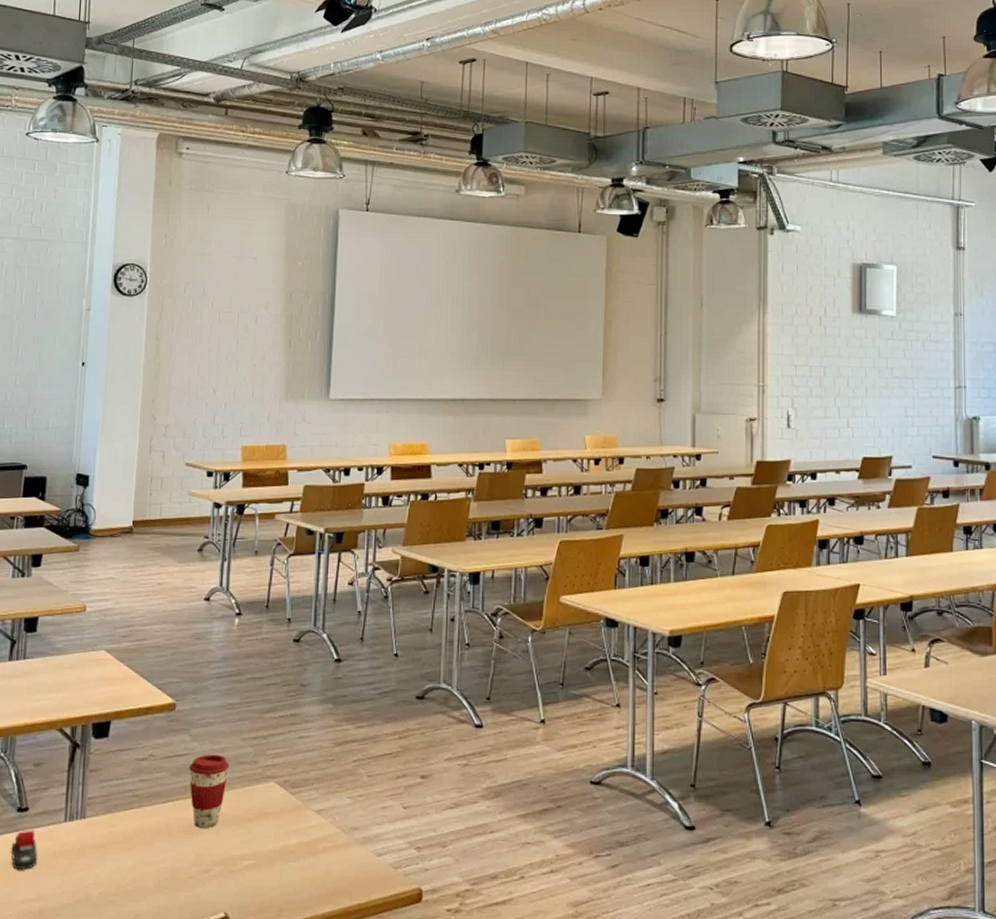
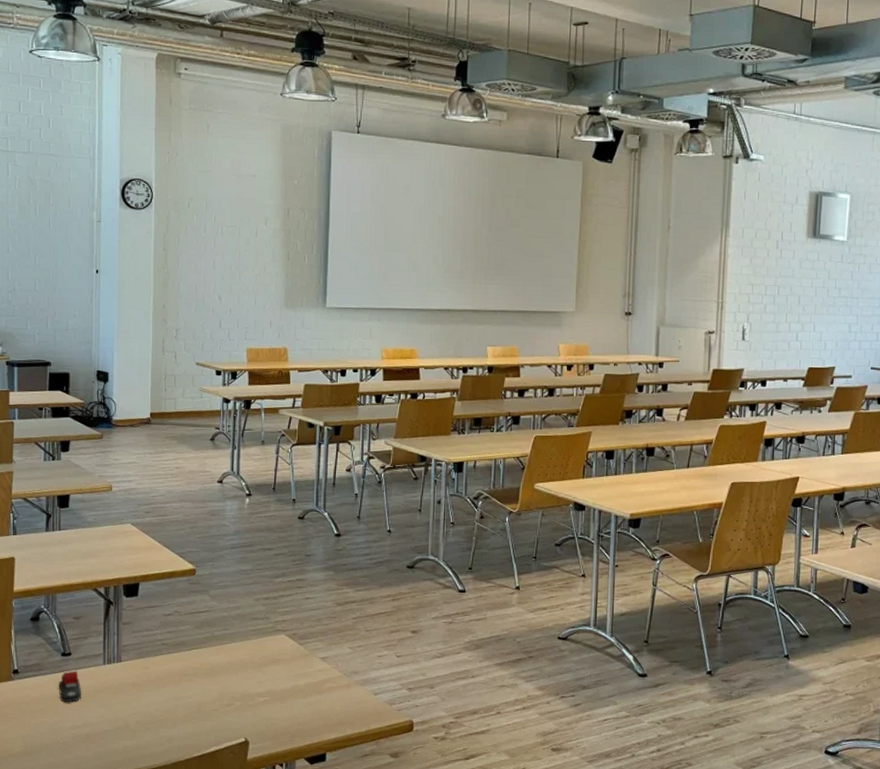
coffee cup: present [189,754,230,829] -> none [210,611,245,672]

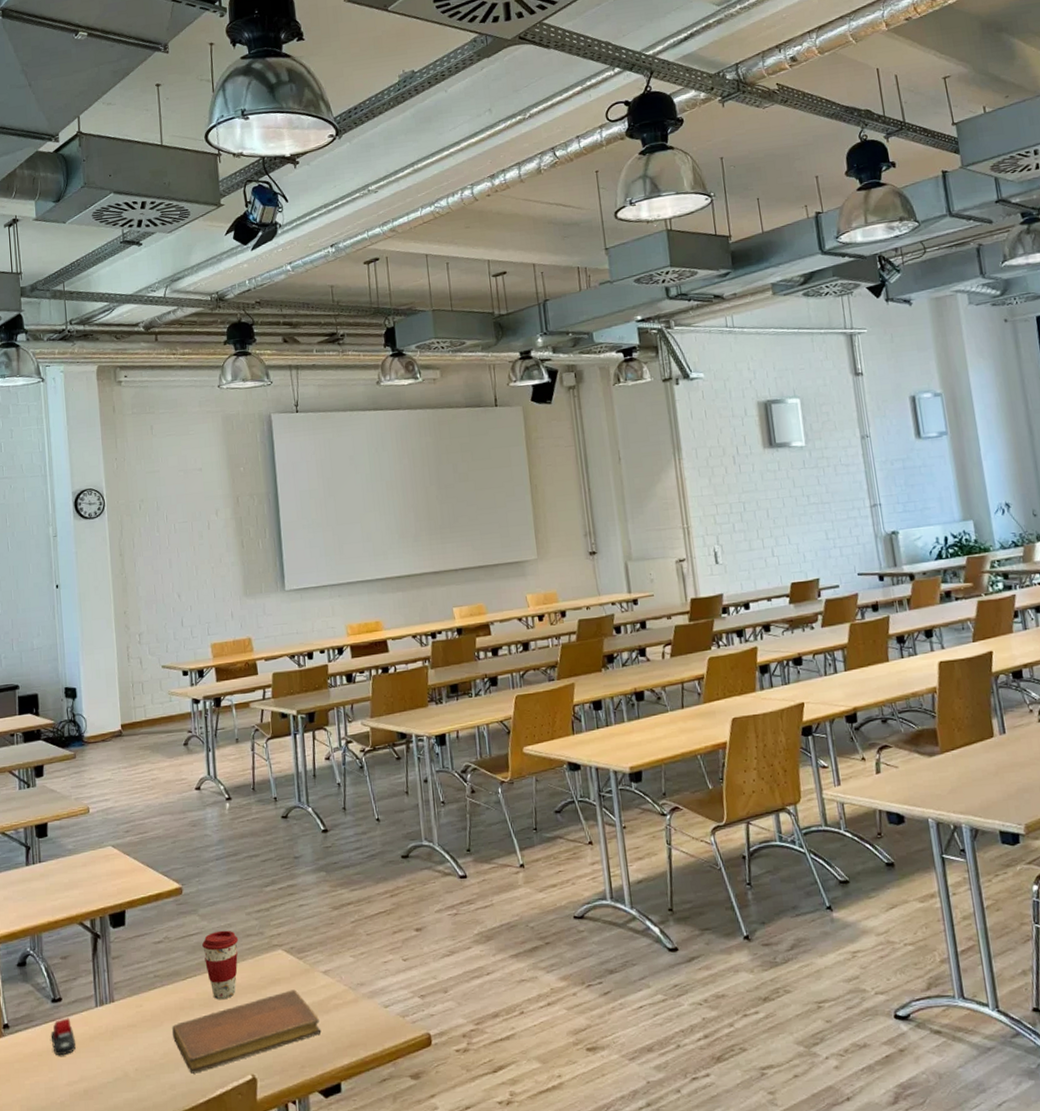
notebook: none [175,670,314,731] -> present [172,989,322,1074]
coffee cup: none [210,611,245,672] -> present [202,930,239,1000]

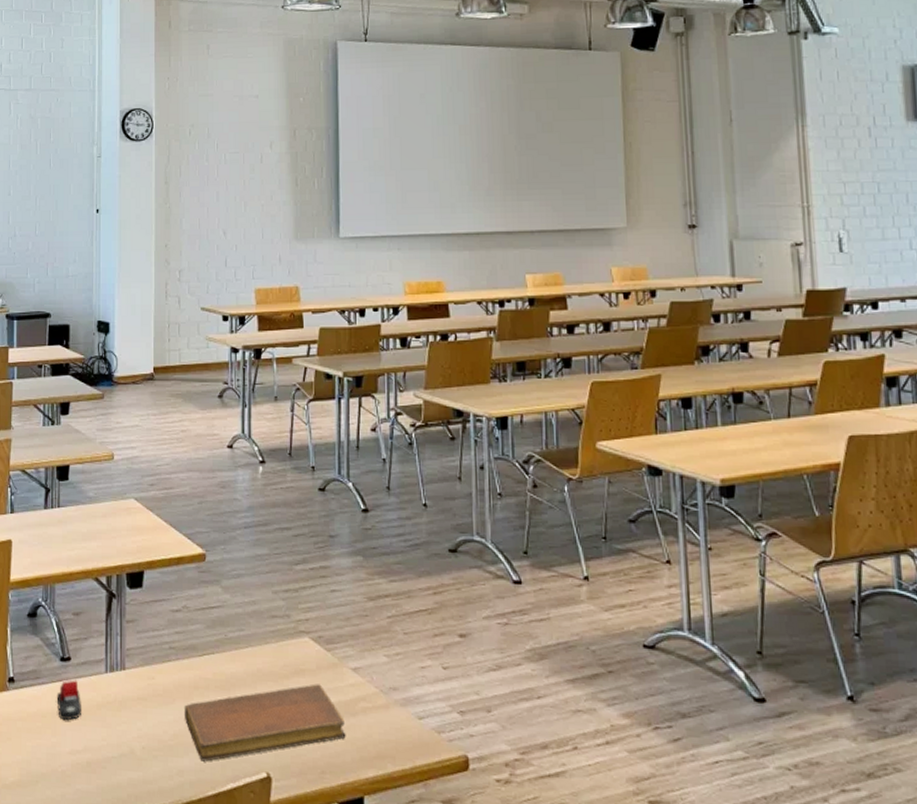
coffee cup: present [202,930,239,1000] -> none [223,607,263,684]

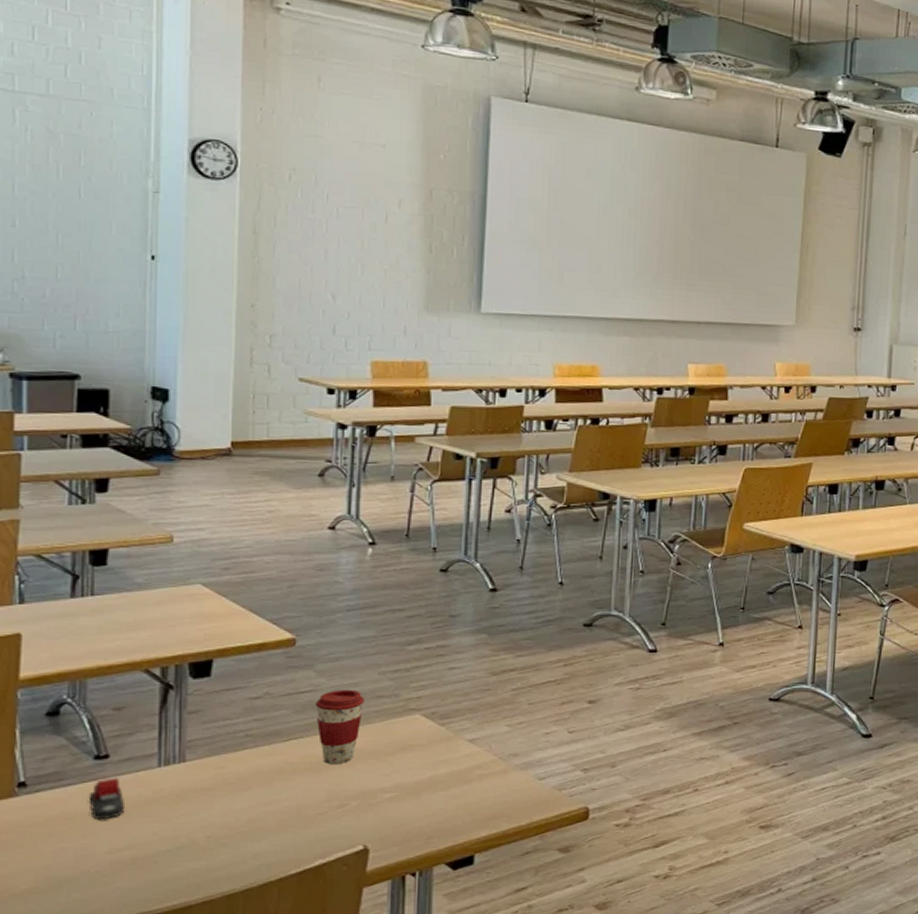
notebook: present [185,684,346,762] -> none [263,757,458,843]
coffee cup: none [223,607,263,684] -> present [316,689,365,765]

